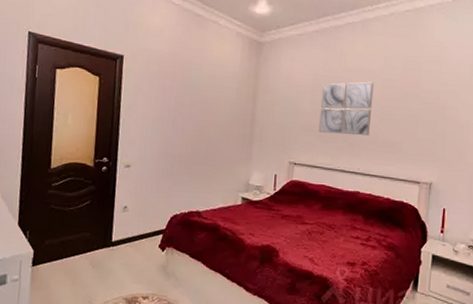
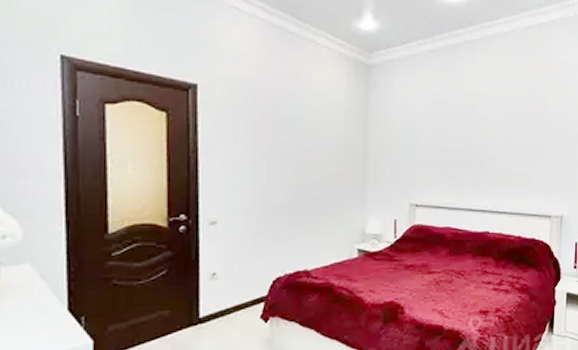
wall art: present [318,81,374,135] -> none [441,107,499,169]

